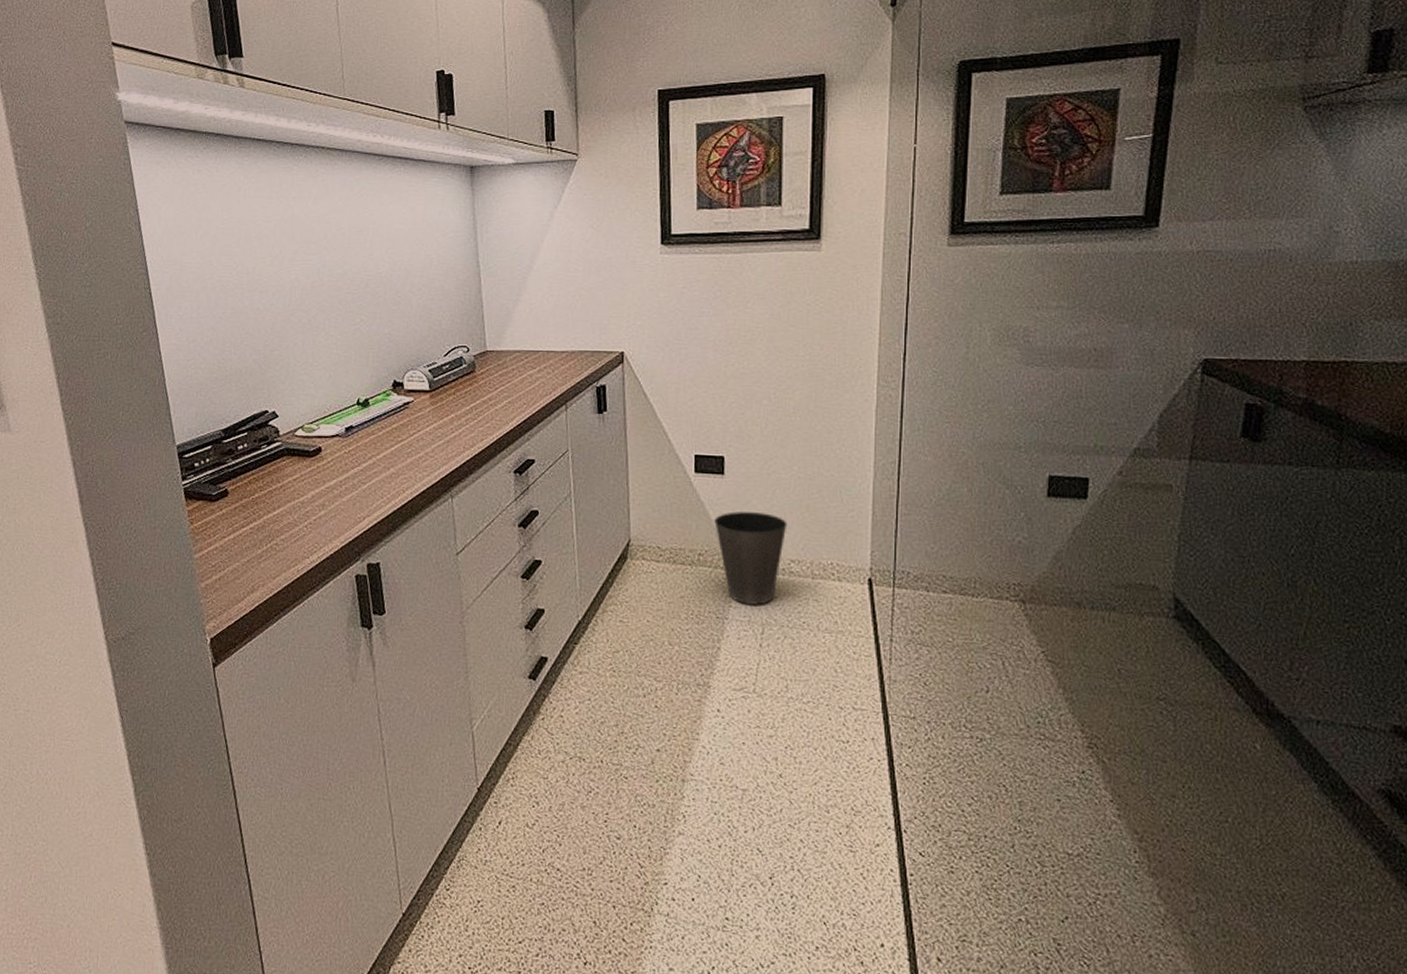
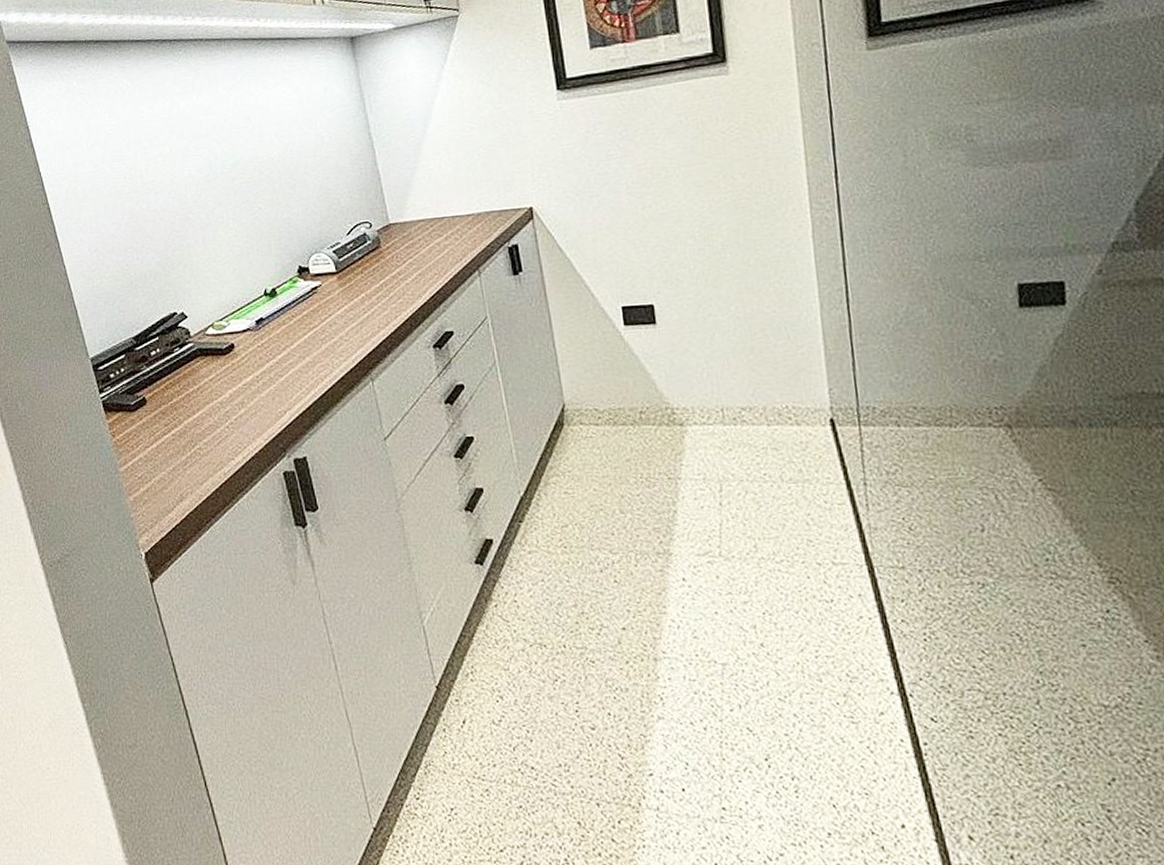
waste basket: present [714,511,788,605] -> none [652,360,733,461]

